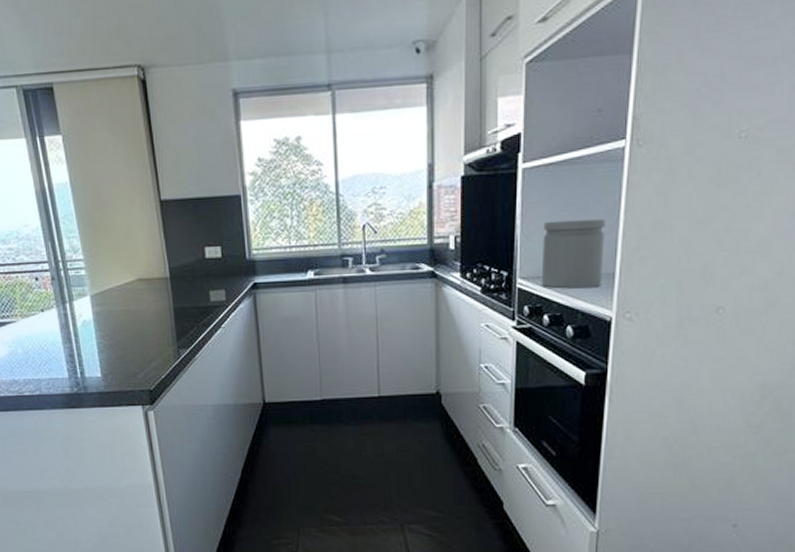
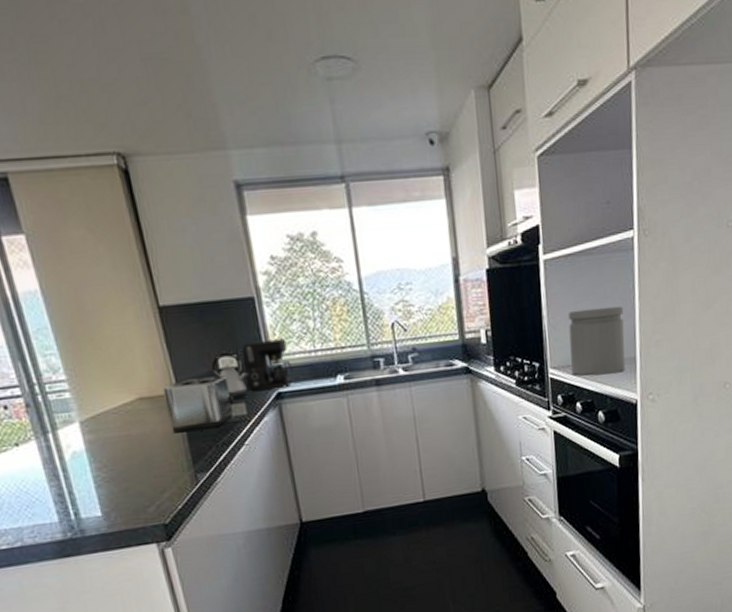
toaster: none [158,264,215,312] -> present [163,375,234,434]
kettle: none [199,244,231,287] -> present [211,352,250,401]
coffee maker: none [225,234,270,279] -> present [241,338,294,391]

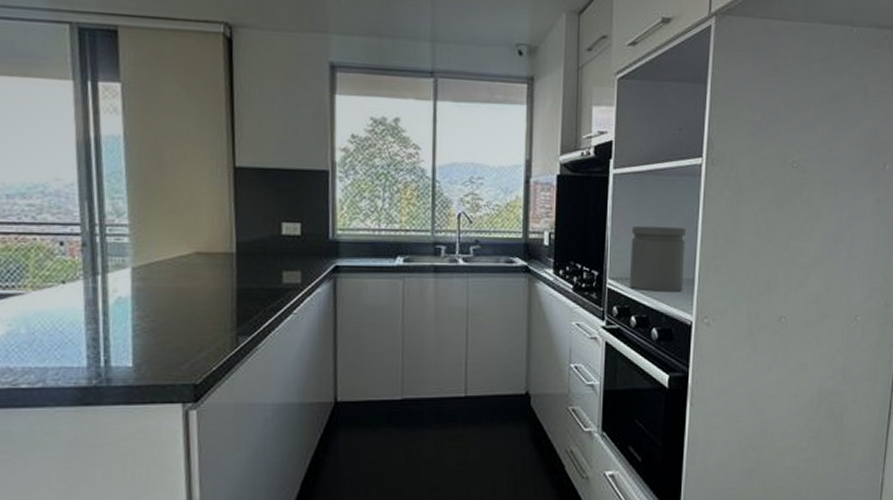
toaster: present [163,375,234,434] -> none [221,240,290,293]
kettle: present [211,352,250,401] -> none [274,219,311,268]
coffee maker: present [241,338,294,391] -> none [305,212,355,261]

